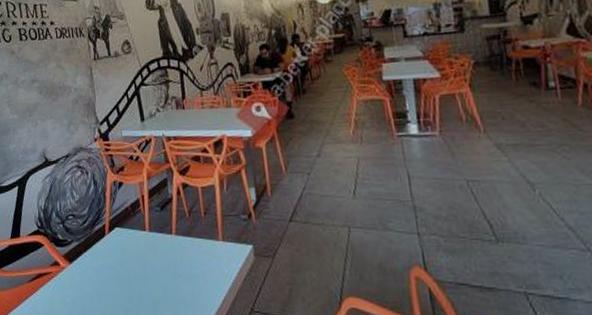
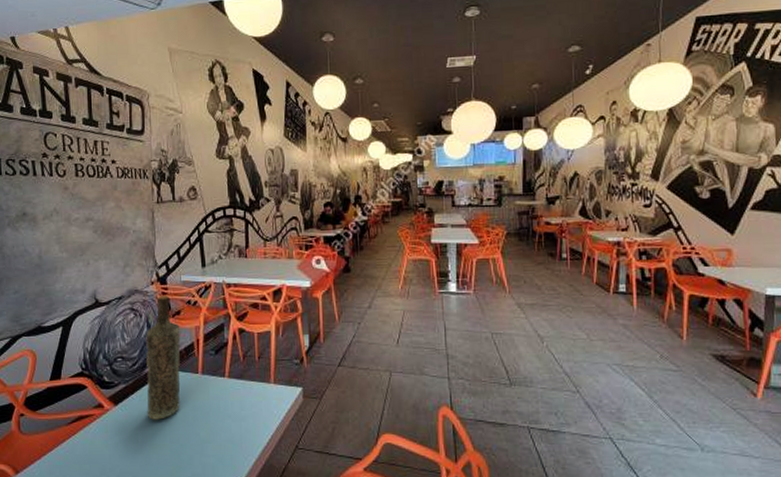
bottle: none [93,150,131,278] -> present [146,294,181,420]

